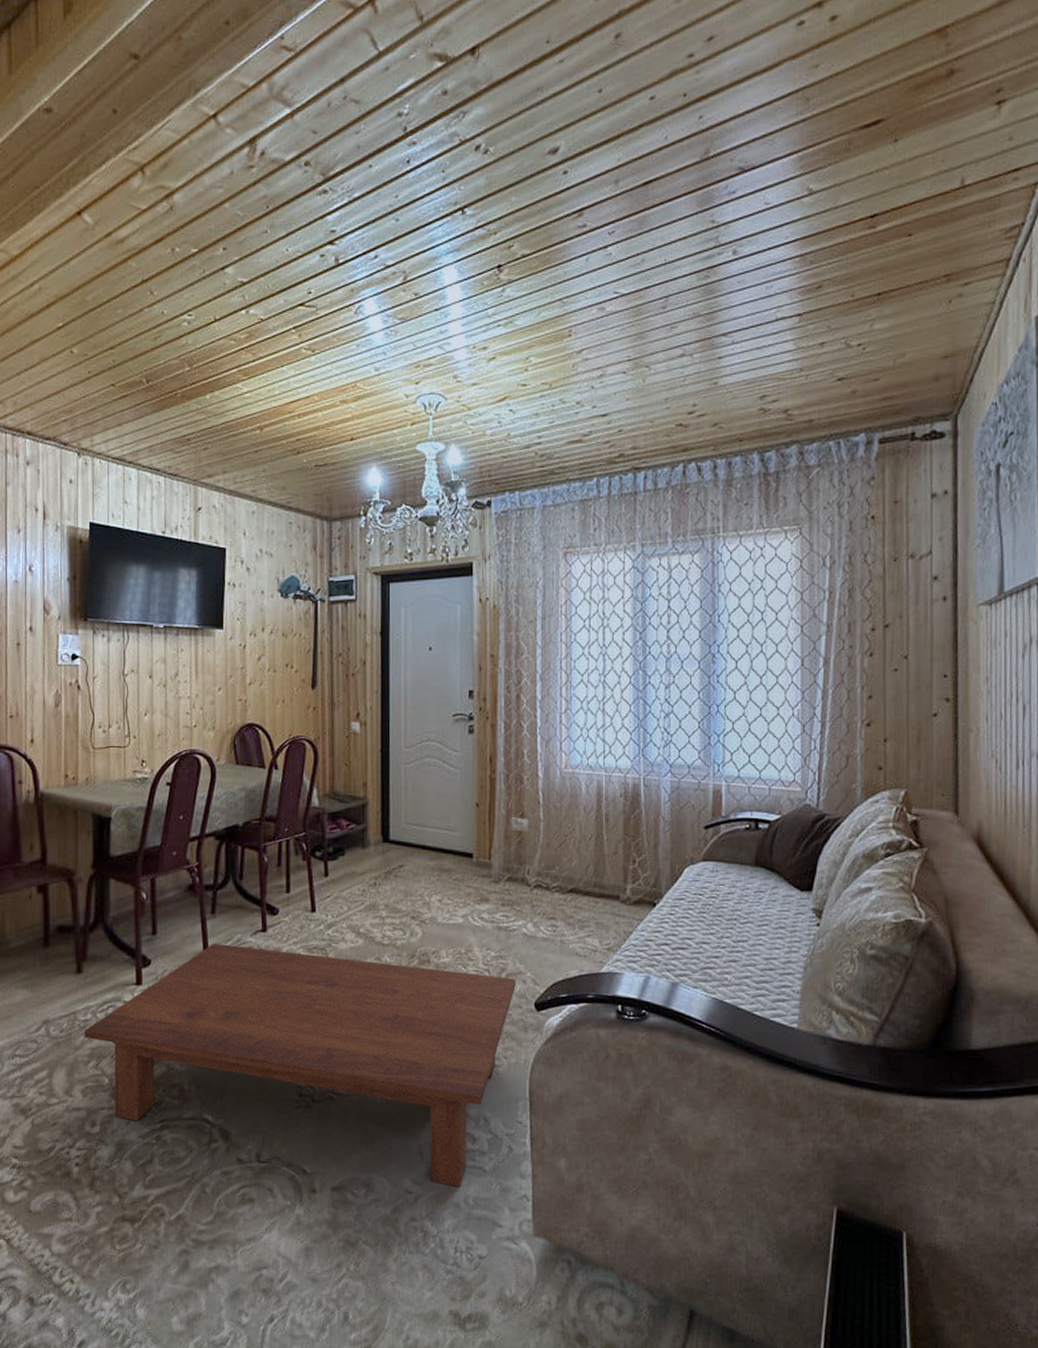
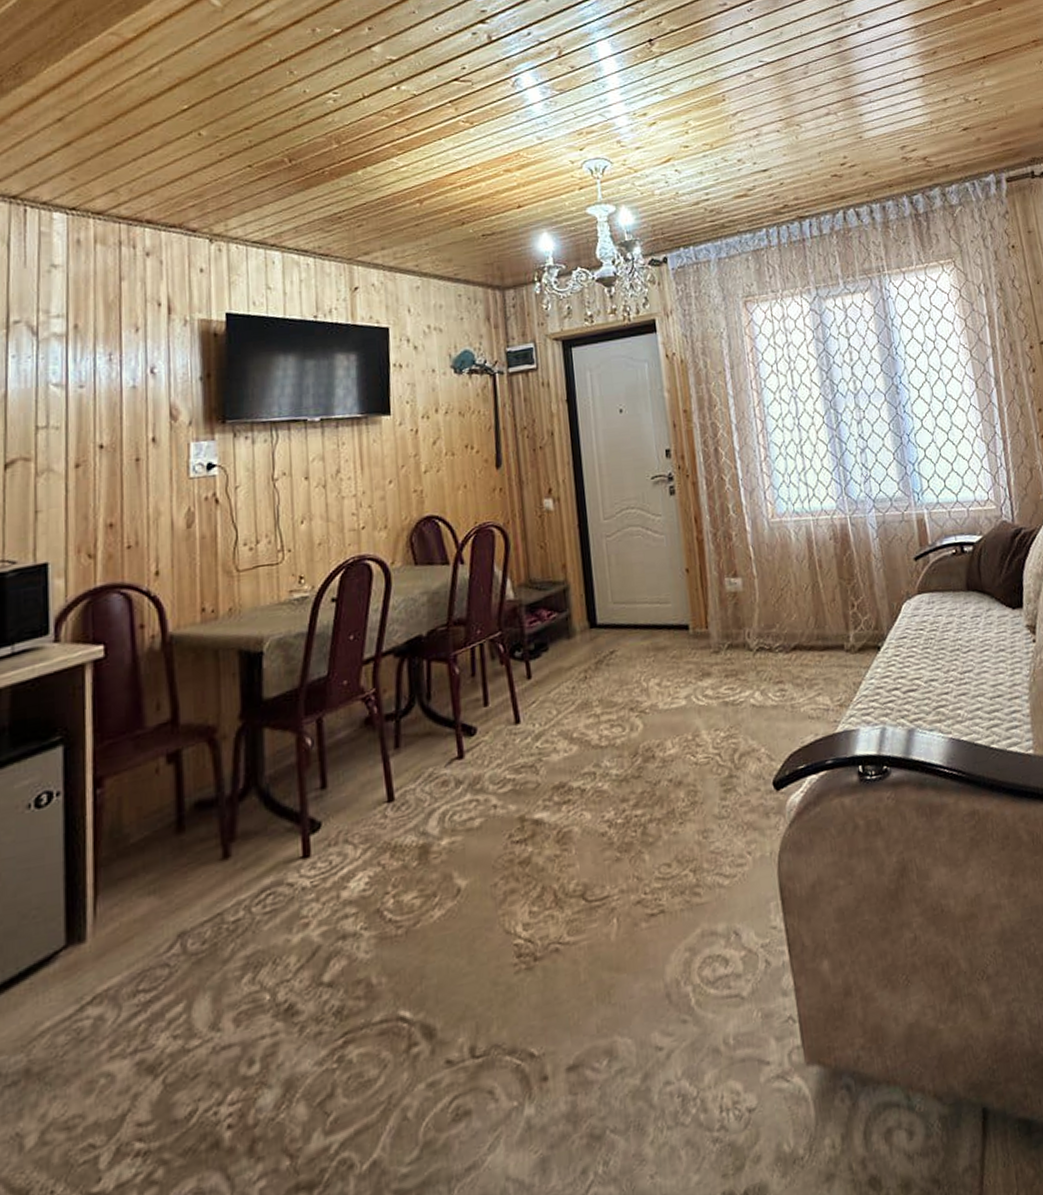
coffee table: present [83,943,516,1188] -> none [234,758,751,1045]

